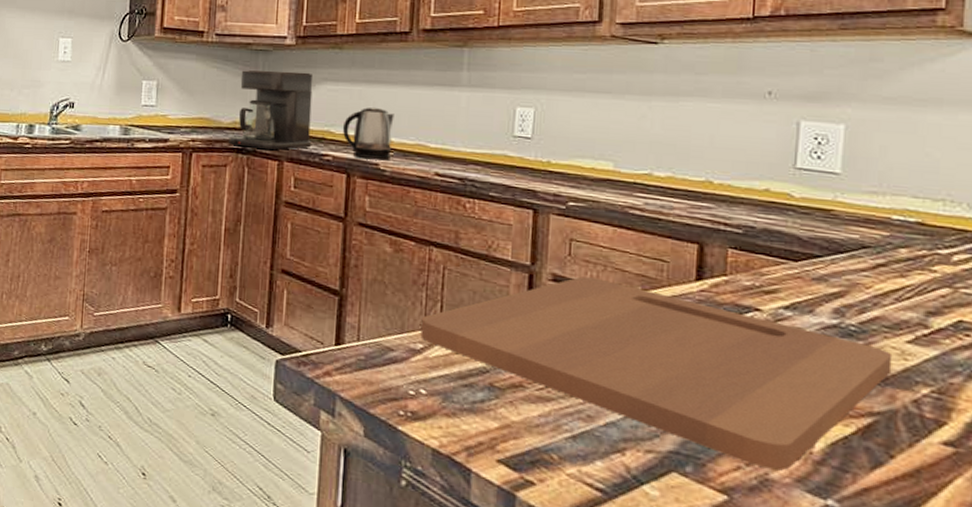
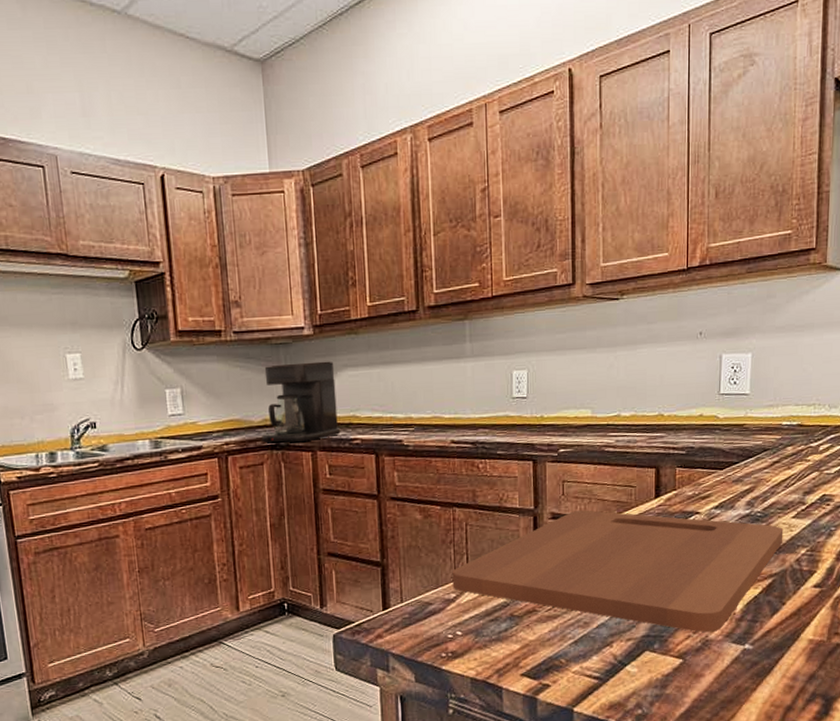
kettle: present [342,108,394,161] -> none [366,387,412,438]

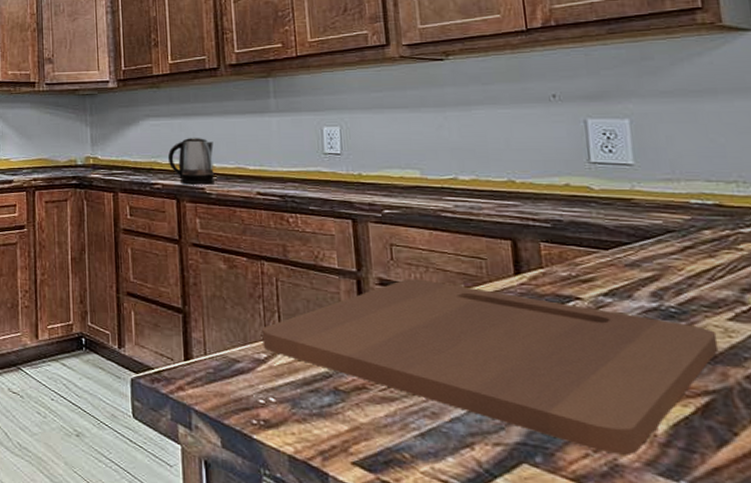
coffee maker: present [261,361,341,443] -> none [66,111,142,183]
kettle: none [366,387,412,438] -> present [167,138,214,185]

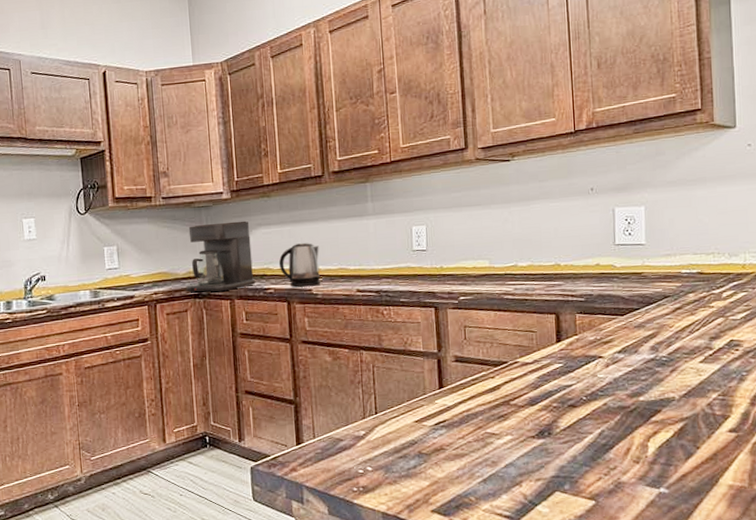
coffee maker: none [66,111,142,183] -> present [186,220,256,293]
cutting board: present [262,279,719,455] -> none [361,353,692,475]

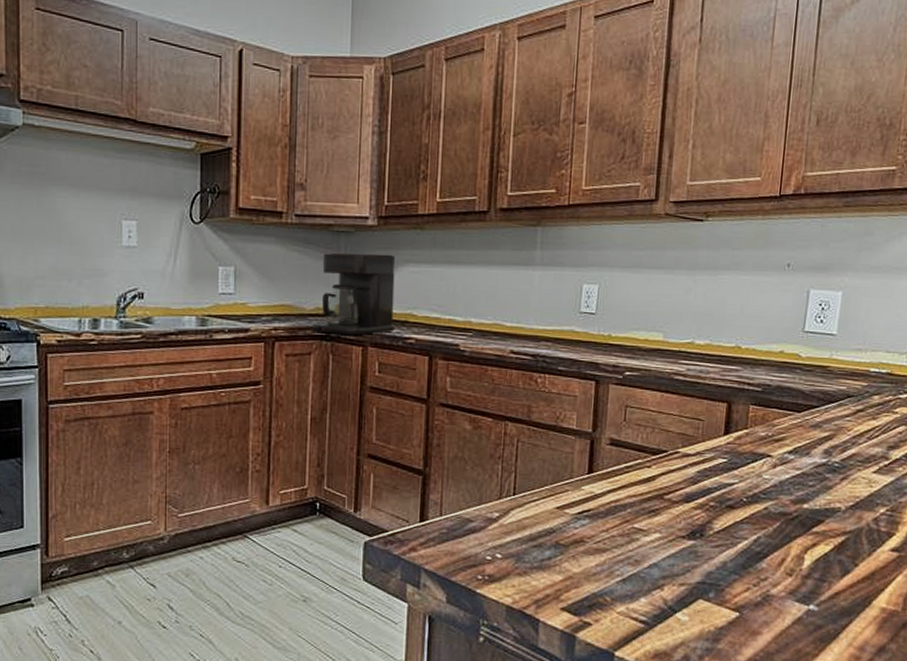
kettle: present [278,243,320,288] -> none [424,289,474,341]

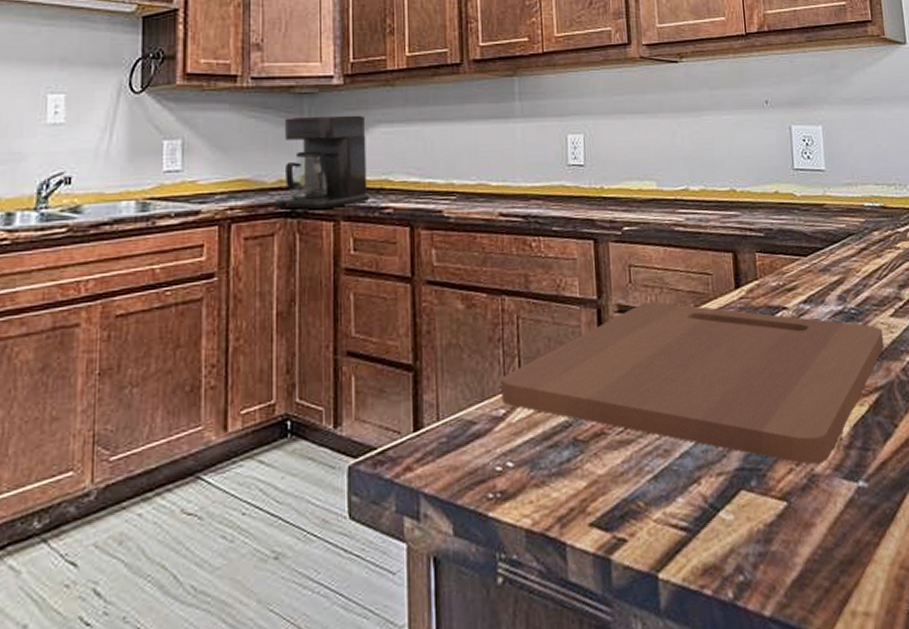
cutting board: none [496,439,863,587] -> present [501,302,885,465]

